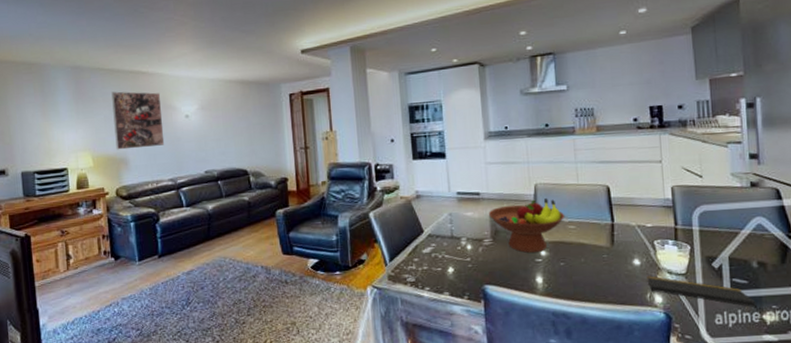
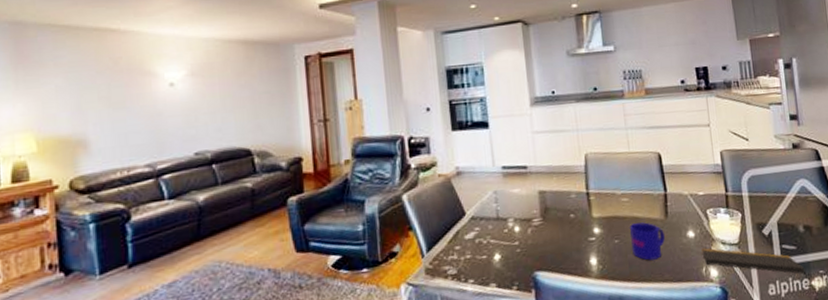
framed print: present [111,91,165,150] -> none [67,53,141,130]
fruit bowl: present [488,198,565,253] -> none [536,169,618,231]
mug: none [576,248,610,283] -> present [630,222,665,261]

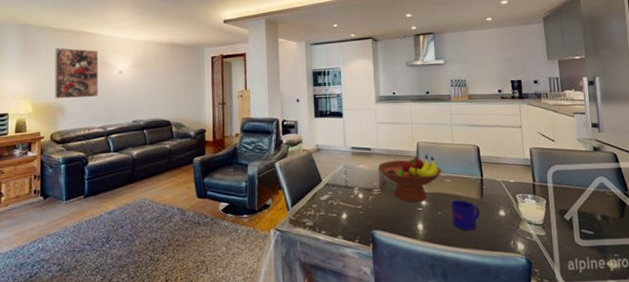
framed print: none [67,53,141,130] -> present [55,48,99,99]
fruit bowl: none [536,169,618,231] -> present [377,155,443,202]
notepad: present [701,247,809,284] -> none [510,225,605,264]

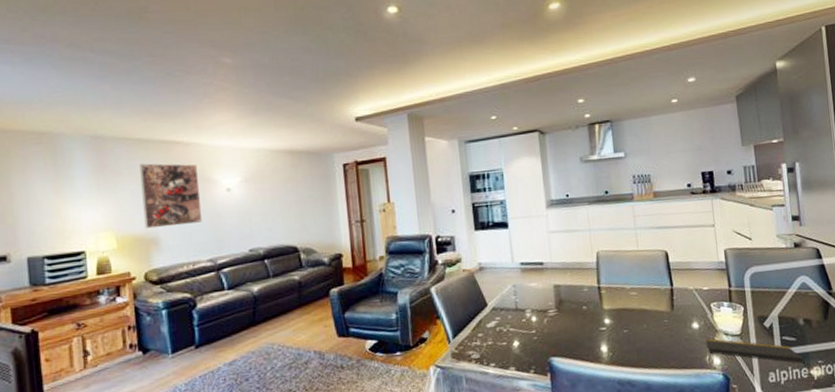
fruit bowl: present [377,155,443,202] -> none [552,266,627,322]
mug: present [451,200,480,231] -> none [638,314,671,349]
notepad: none [510,225,605,264] -> present [705,338,808,373]

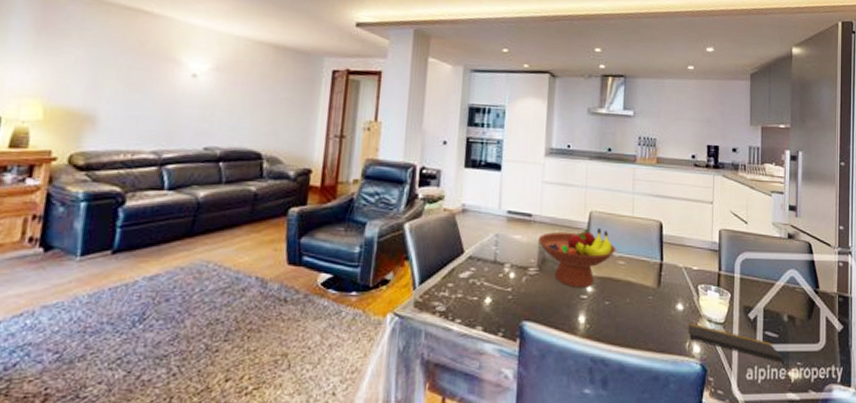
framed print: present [139,163,203,229] -> none [83,28,163,107]
fruit bowl: none [552,266,627,322] -> present [537,228,616,287]

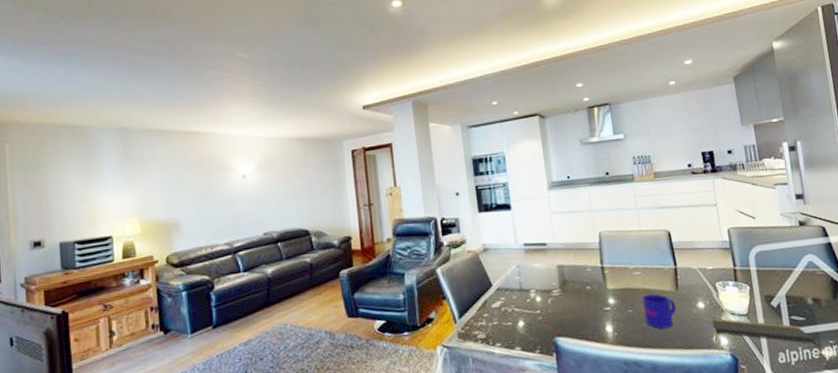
fruit bowl: present [537,228,616,287] -> none [555,246,630,302]
mug: none [621,288,654,327] -> present [642,294,676,329]

